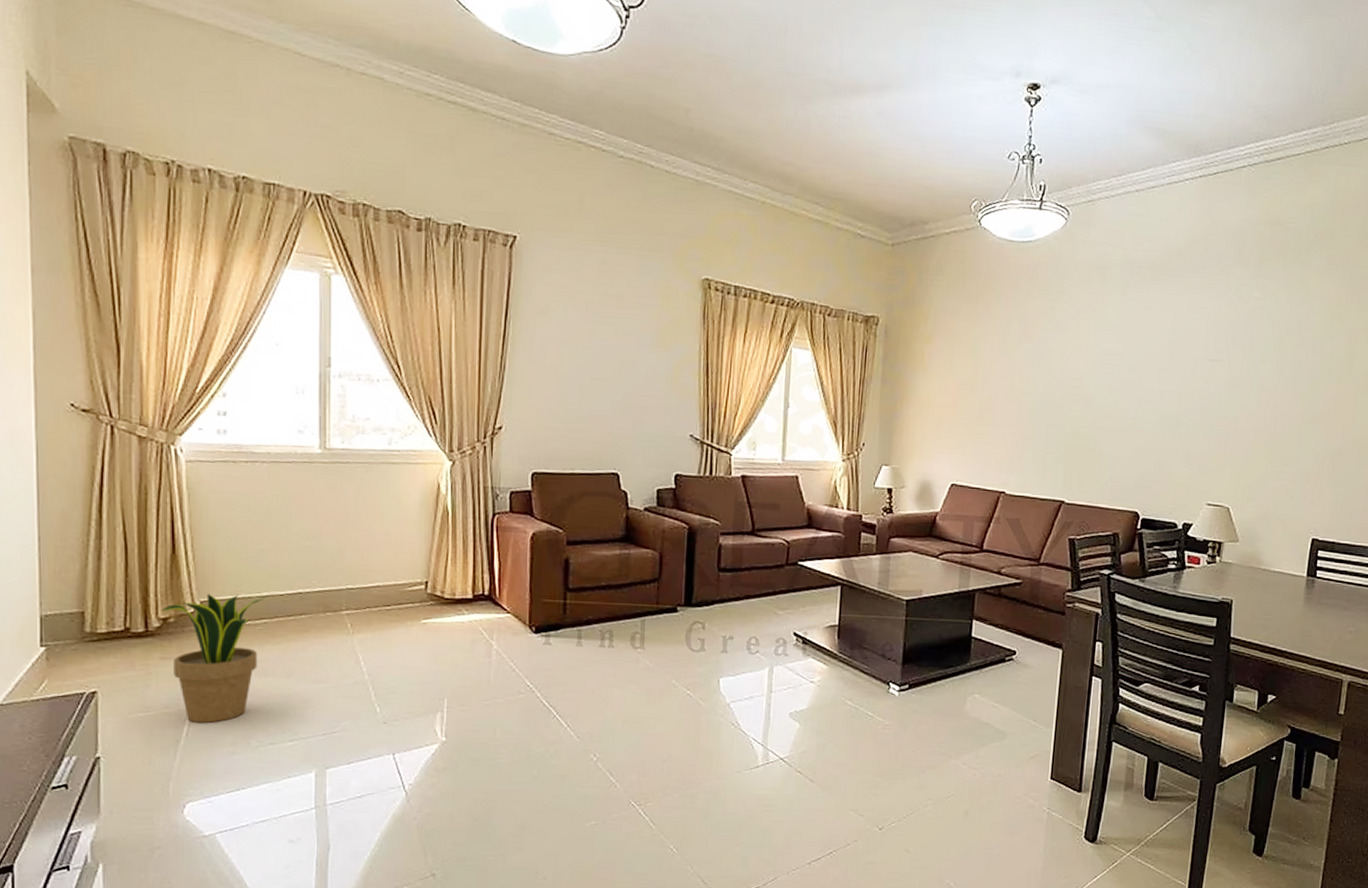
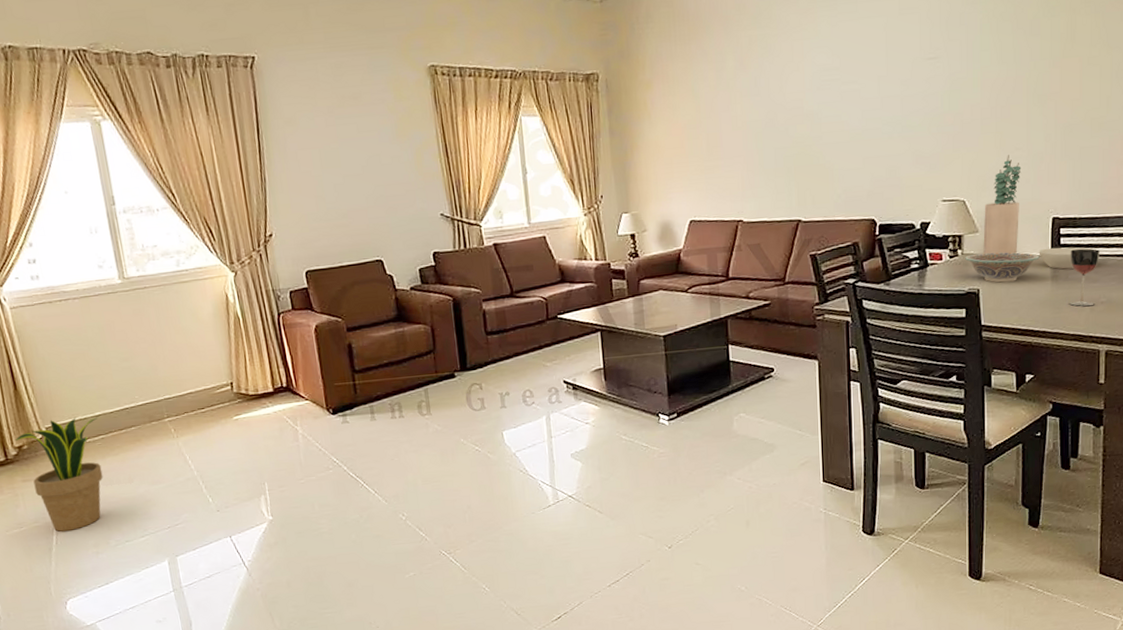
decorative bowl: none [1222,563,1295,597] -> present [965,252,1040,283]
vase: none [1241,469,1288,569] -> present [983,155,1022,255]
soup bowl: none [1295,568,1351,594] -> present [1039,247,1096,270]
wineglass: none [1319,573,1354,634] -> present [1069,248,1100,307]

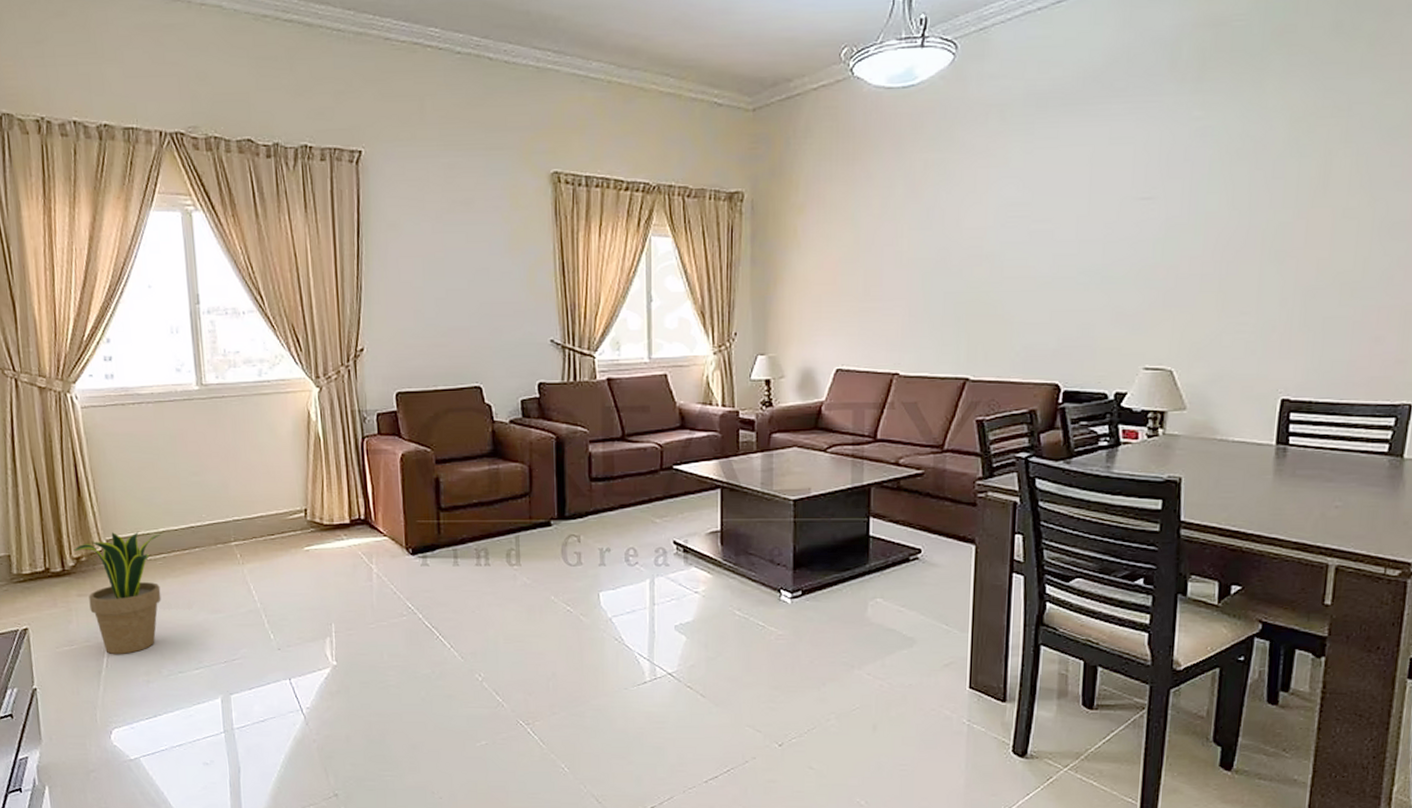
decorative bowl: present [965,252,1040,283] -> none [1167,435,1261,472]
vase: present [983,155,1022,255] -> none [1190,320,1247,439]
soup bowl: present [1039,247,1096,270] -> none [1260,435,1334,464]
wineglass: present [1069,248,1100,307] -> none [1294,439,1339,510]

